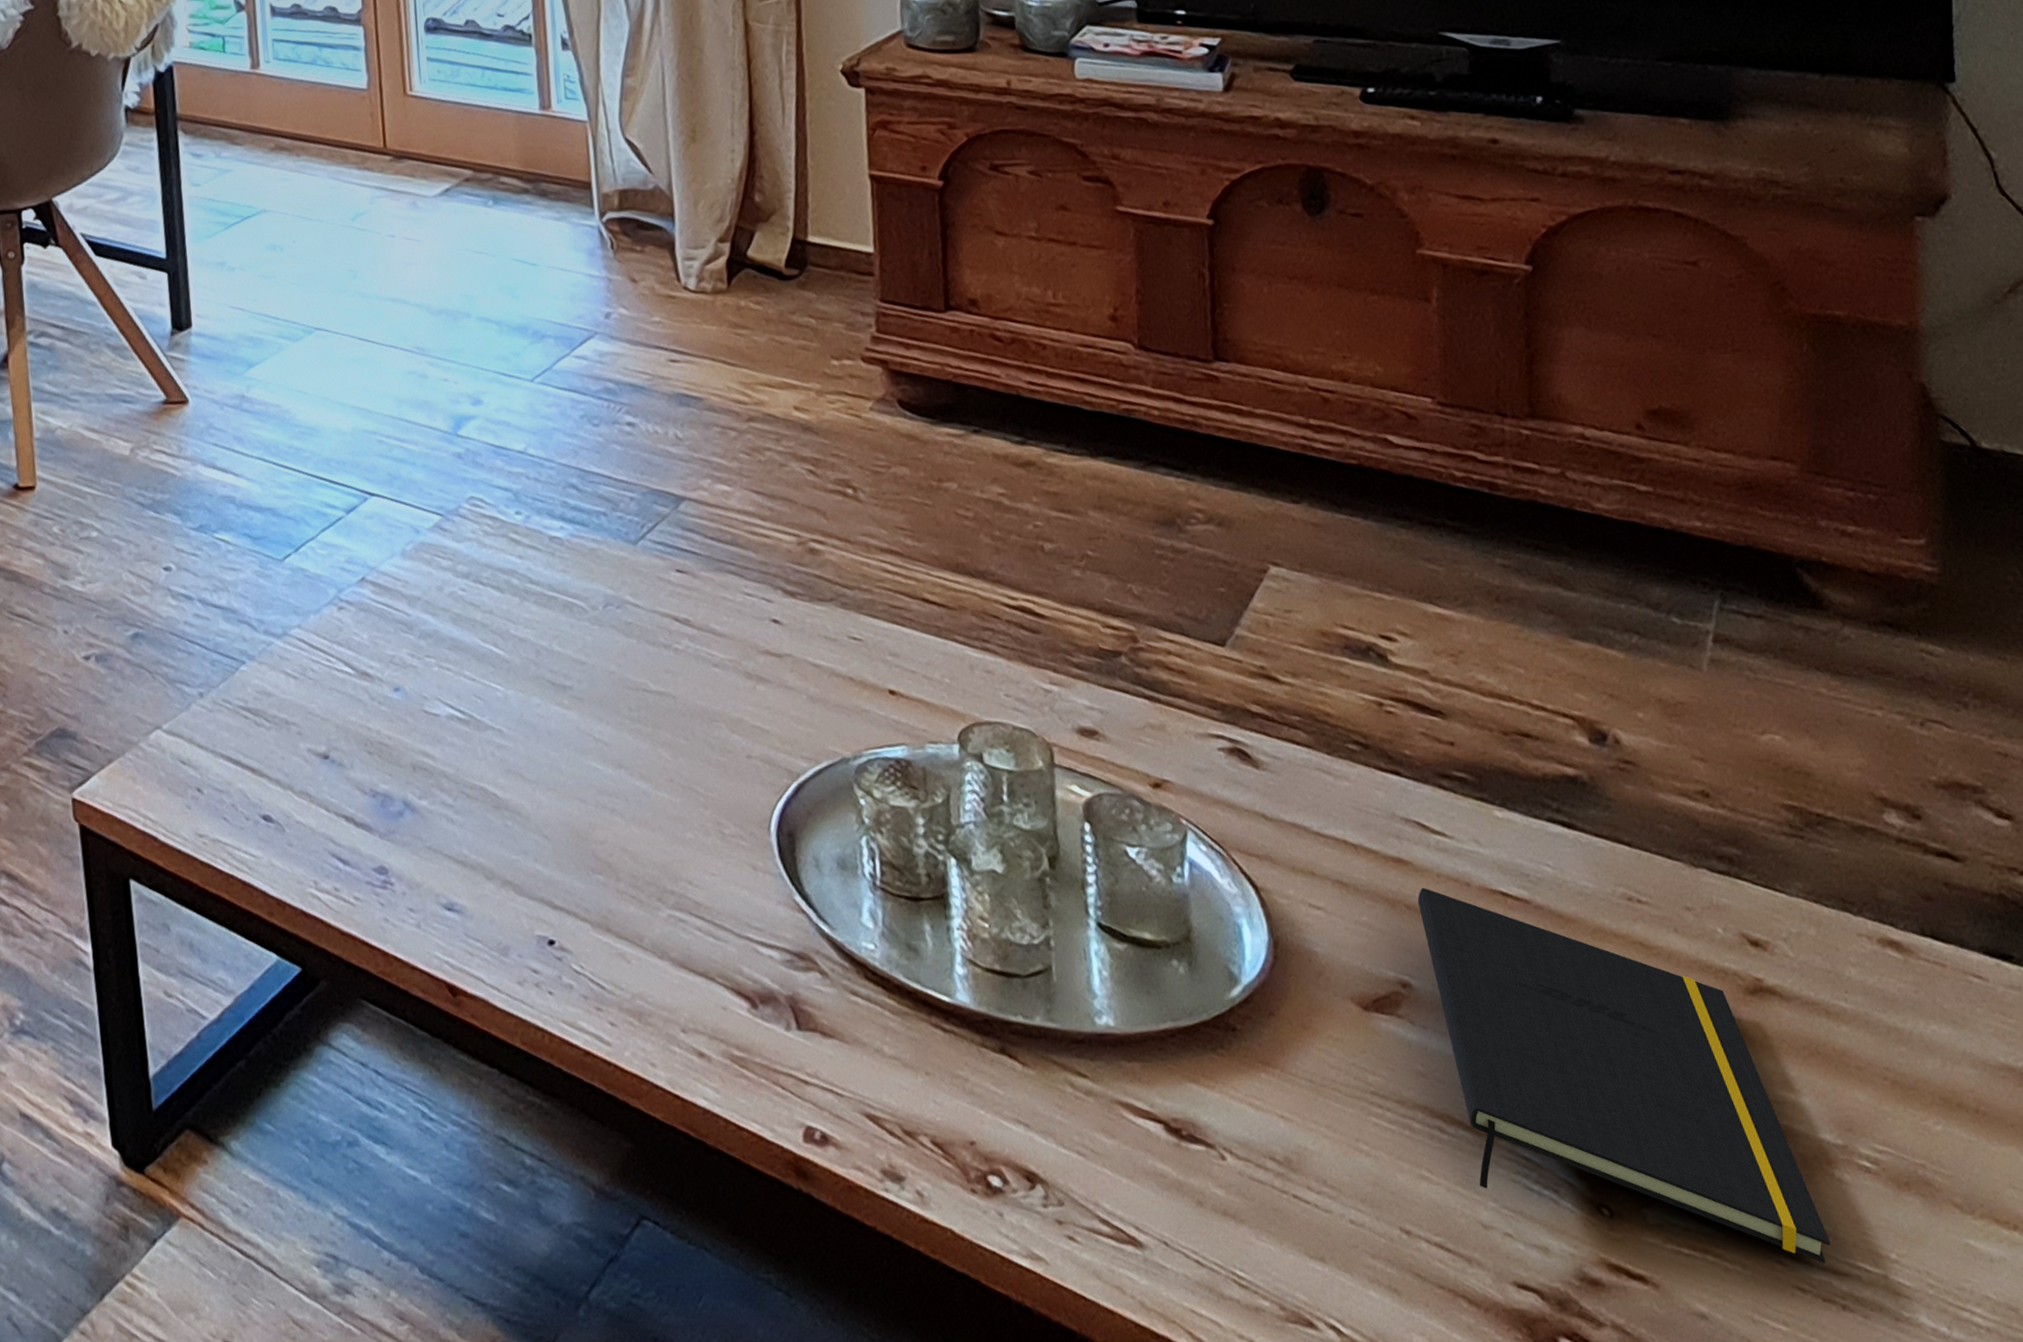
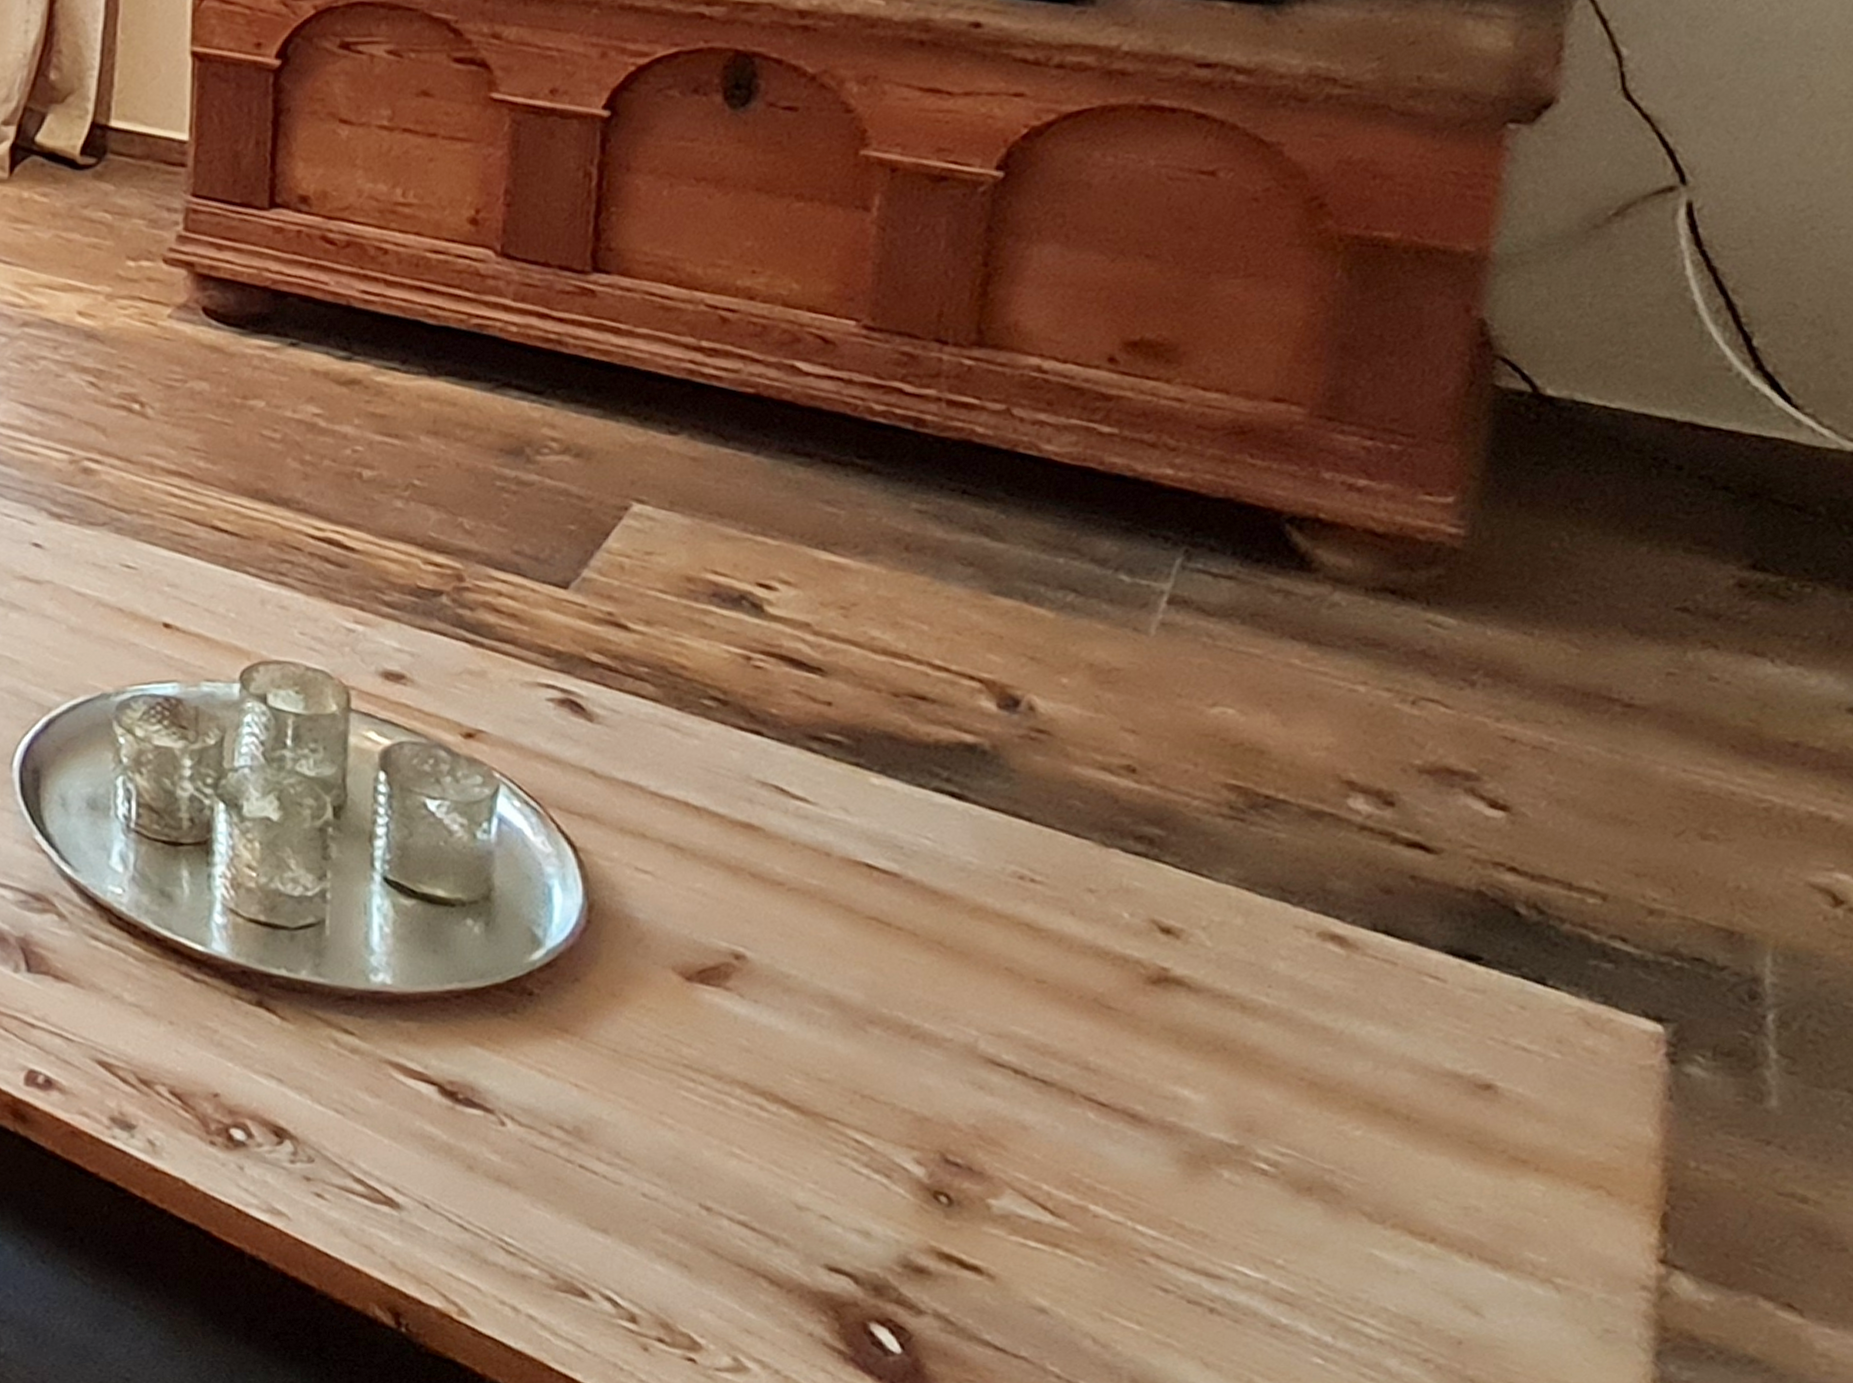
notepad: present [1417,887,1831,1264] -> none [765,855,1207,1265]

